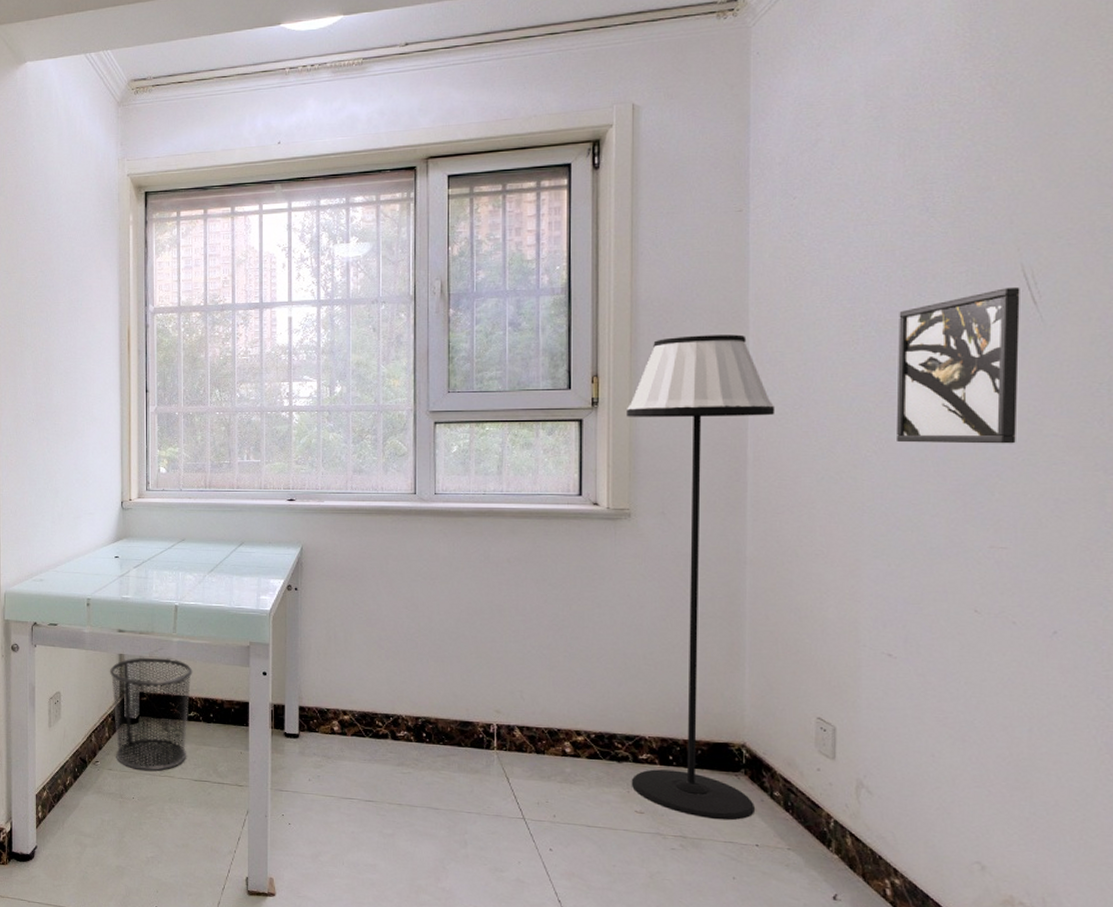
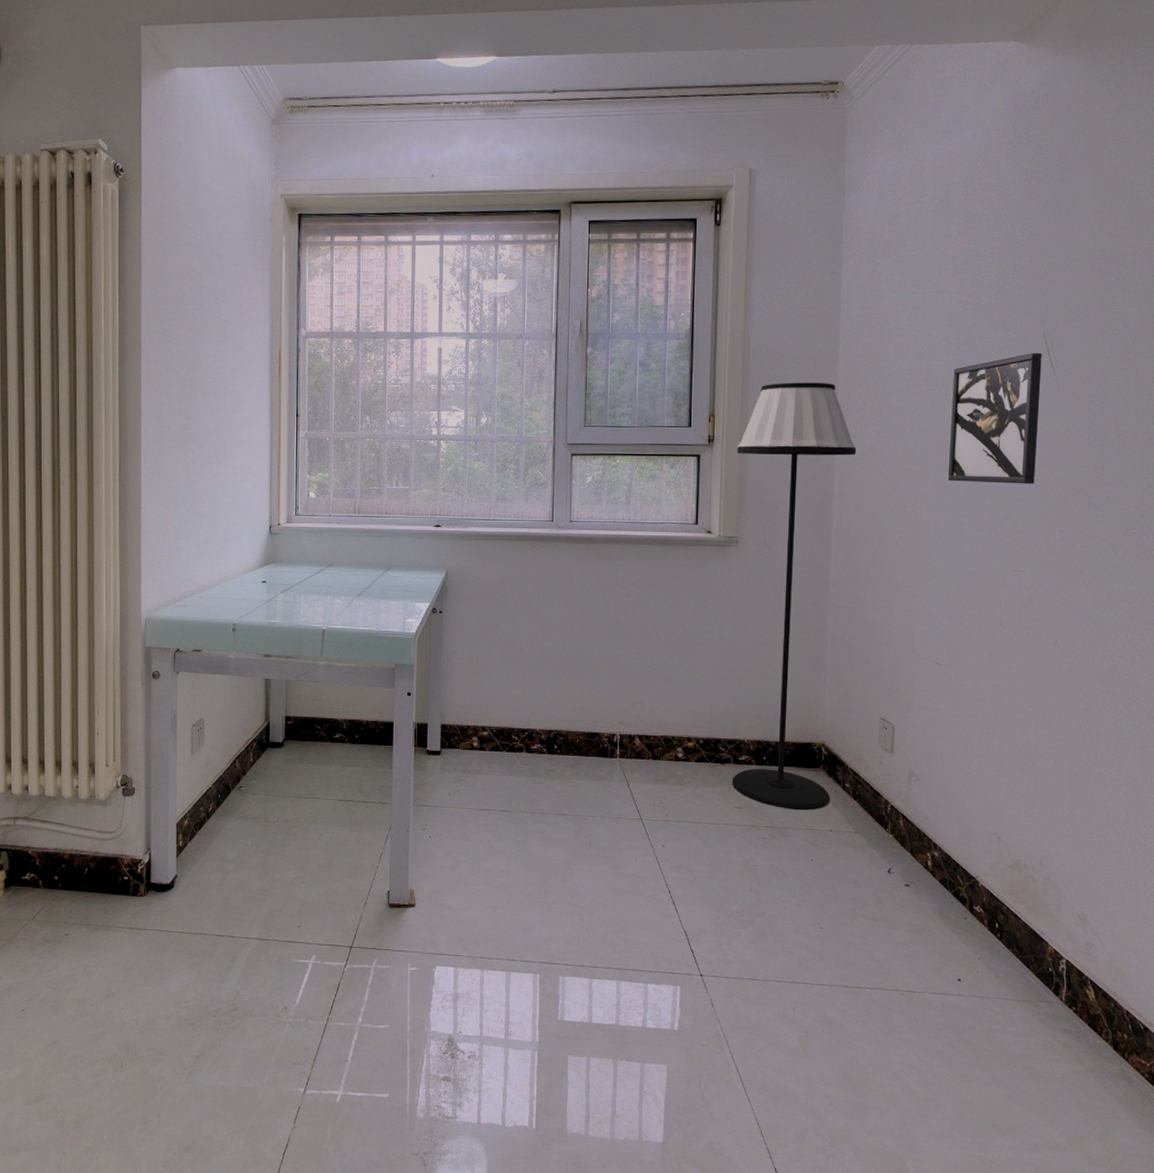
waste bin: present [109,657,193,771] -> none [254,681,339,794]

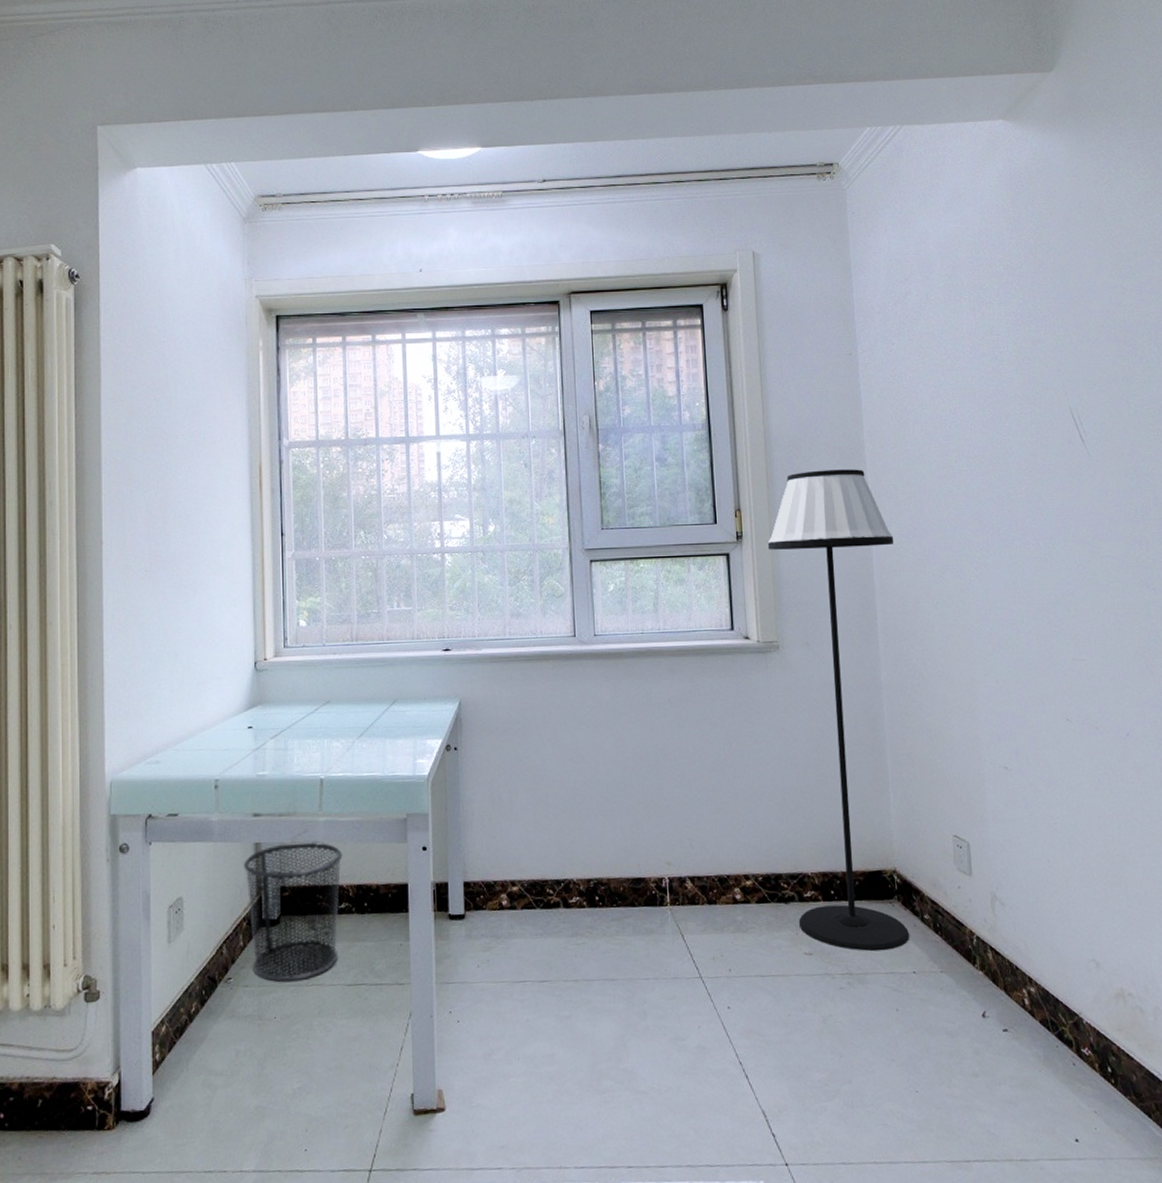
waste bin: none [254,681,339,794] -> present [243,842,343,982]
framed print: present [948,352,1042,484] -> none [983,426,1082,567]

